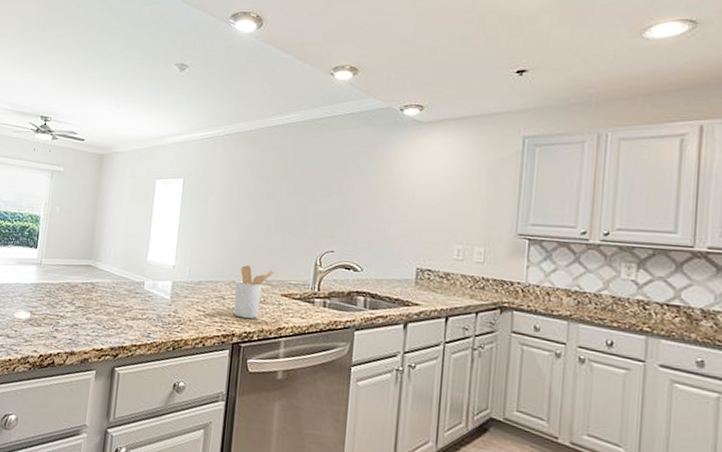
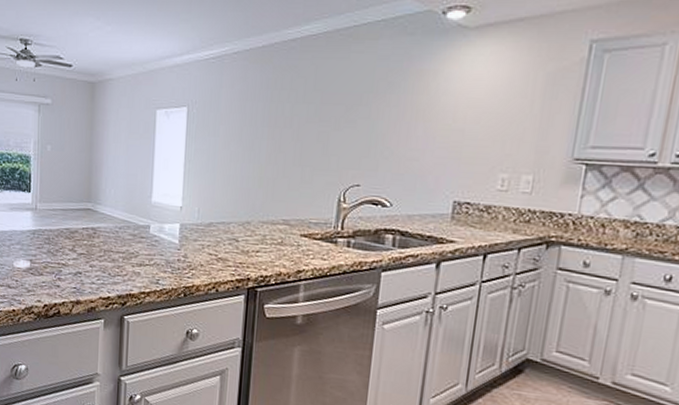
utensil holder: present [233,265,275,319] -> none [248,204,293,262]

